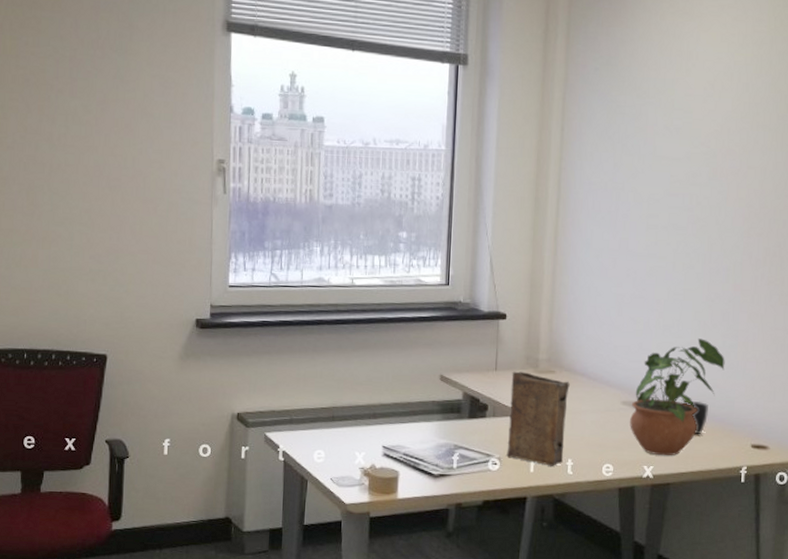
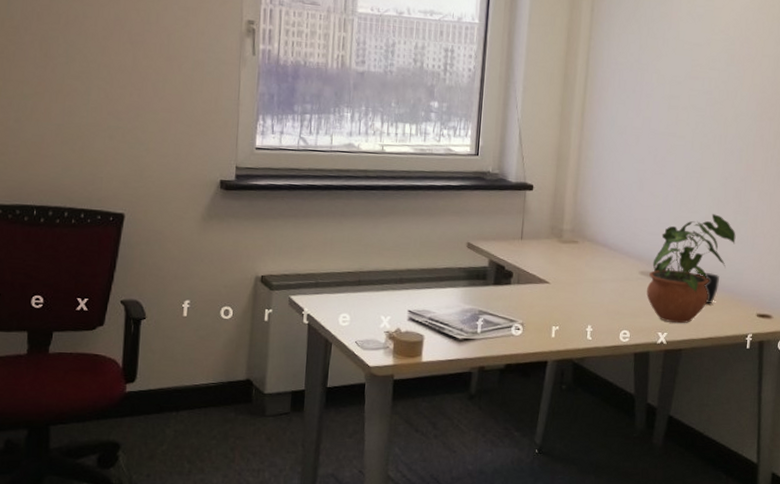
book: present [506,371,570,467] -> none [529,240,592,333]

